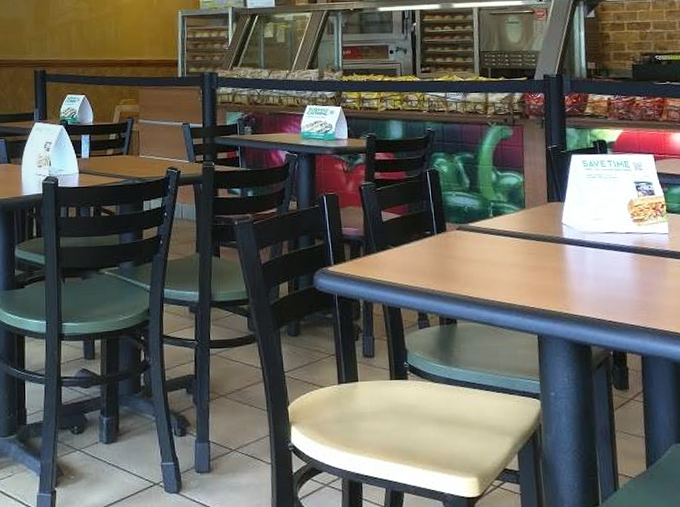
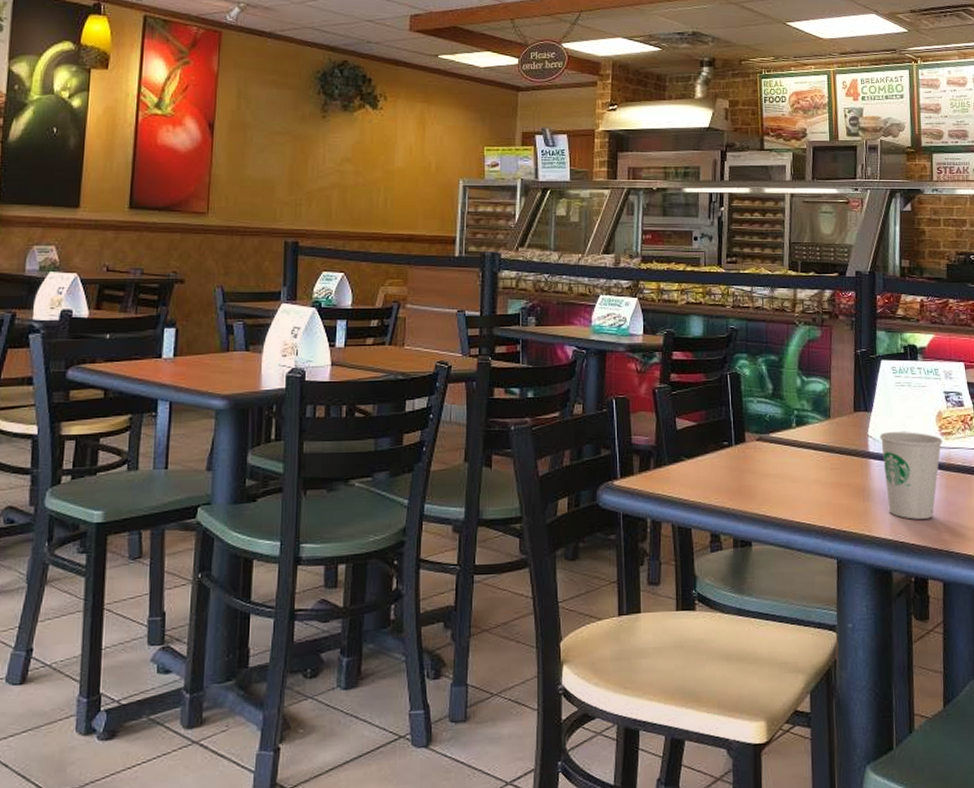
paper cup: none [573,219,636,299] -> present [880,432,943,519]

